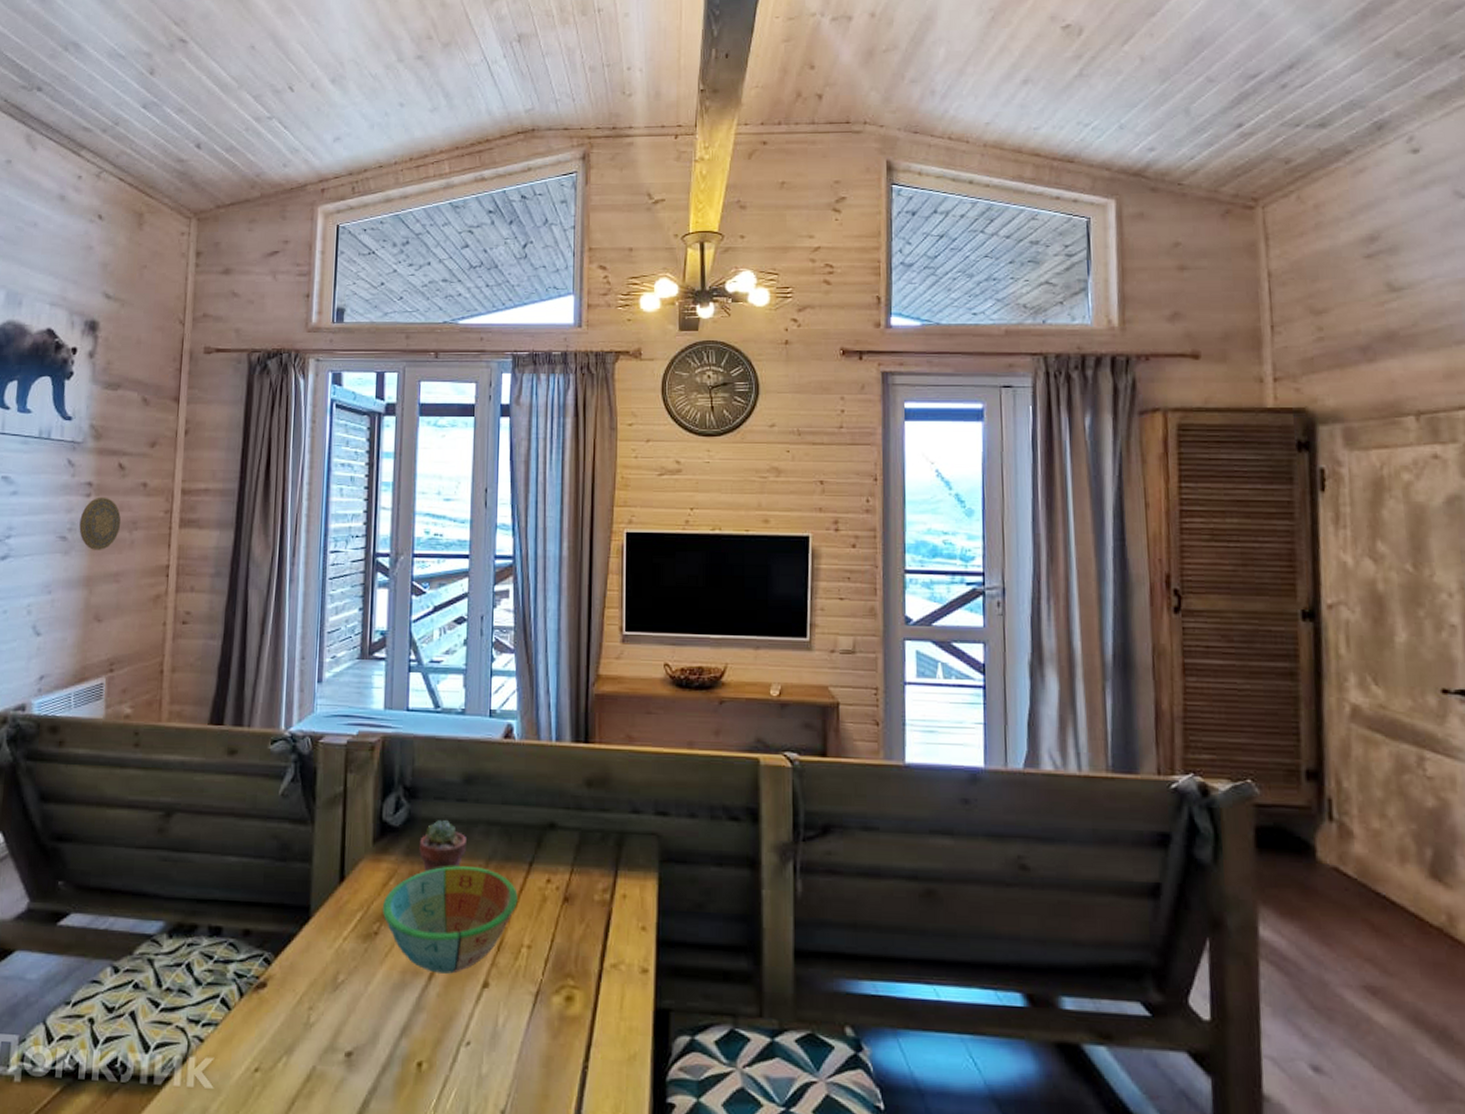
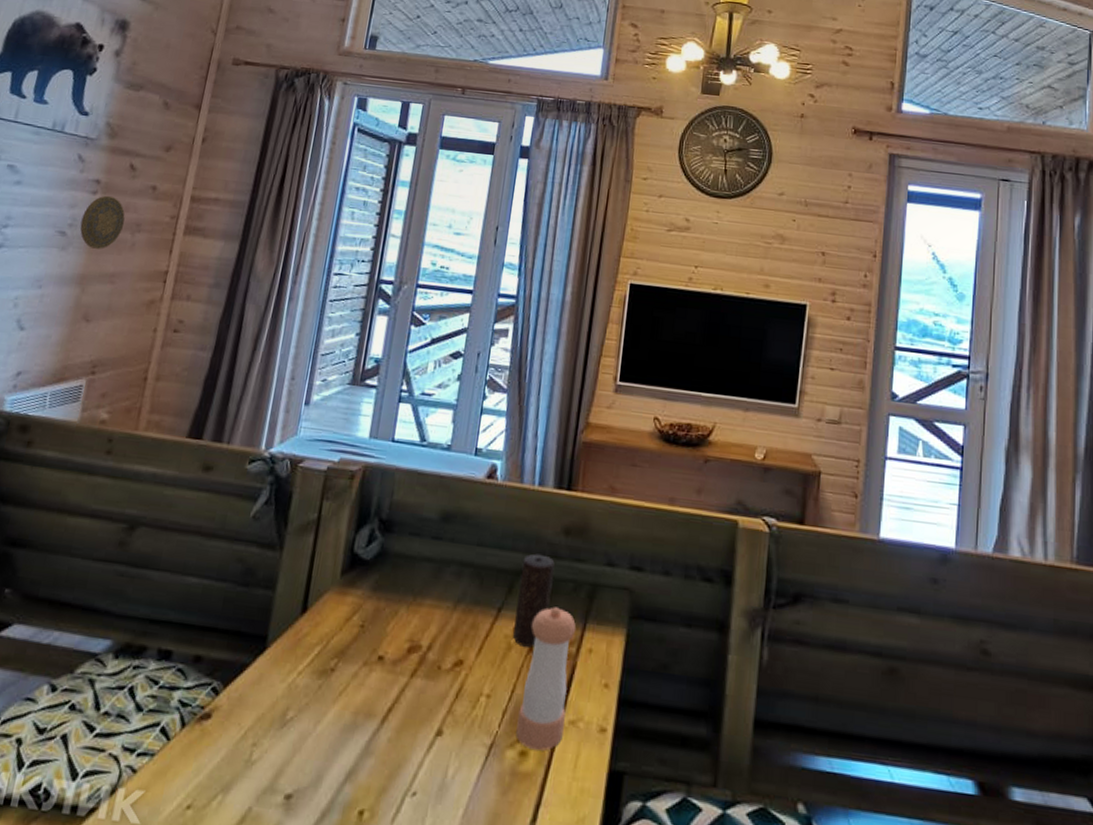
bowl: present [382,866,518,974] -> none [341,605,483,719]
potted succulent: present [419,820,466,872] -> none [387,557,437,610]
candle: none [546,807,580,899] -> present [512,553,555,648]
pepper shaker: none [560,857,608,994] -> present [516,607,577,751]

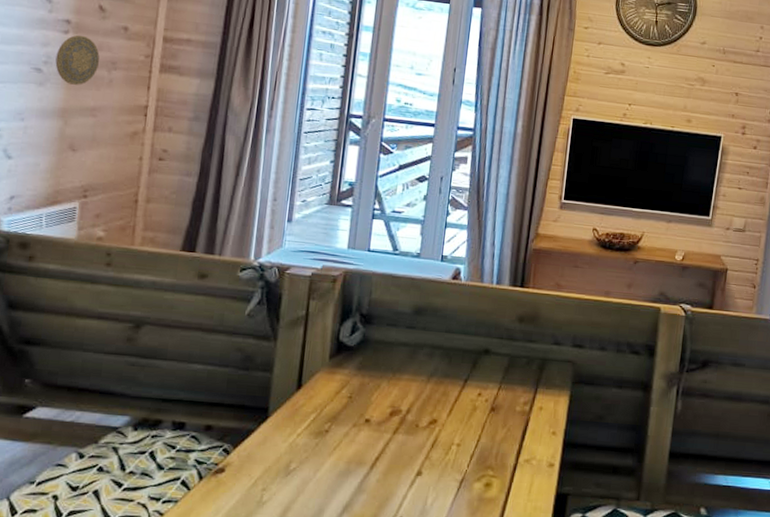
candle: present [512,553,555,648] -> none [477,337,511,409]
pepper shaker: present [516,607,577,751] -> none [481,377,530,482]

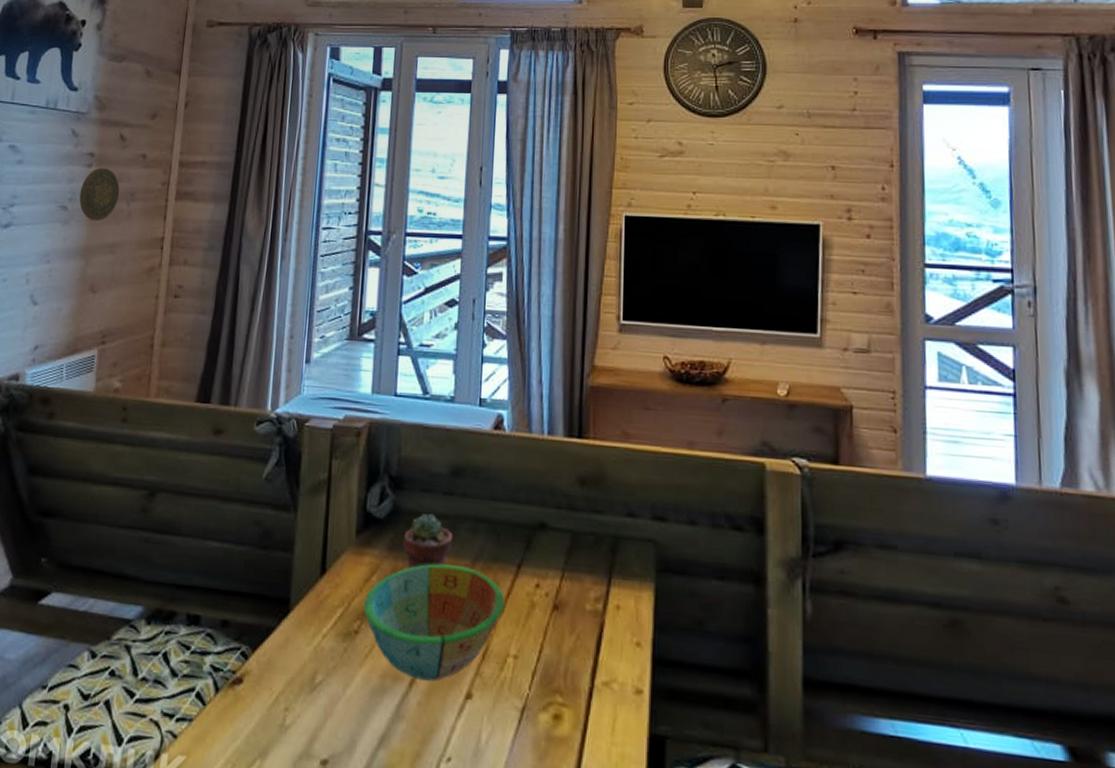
bowl: none [333,380,453,464] -> present [363,564,505,681]
potted succulent: none [370,342,413,384] -> present [403,514,452,570]

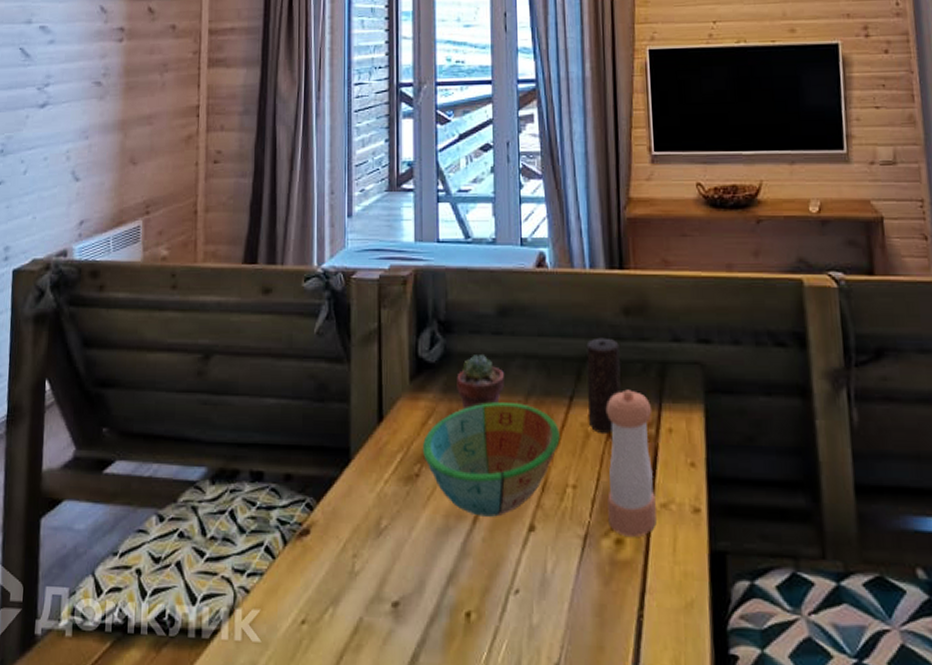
decorative plate: present [79,167,120,221] -> none [113,41,153,94]
candle: none [534,506,572,606] -> present [586,337,621,435]
pepper shaker: none [548,561,601,714] -> present [605,389,657,537]

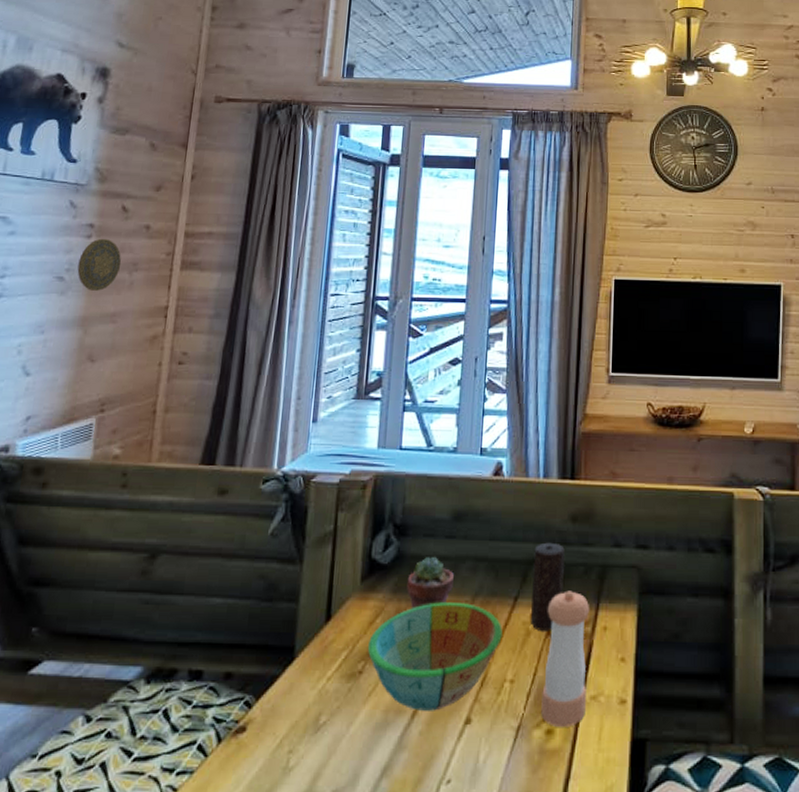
decorative plate: none [113,41,153,94] -> present [77,238,122,291]

